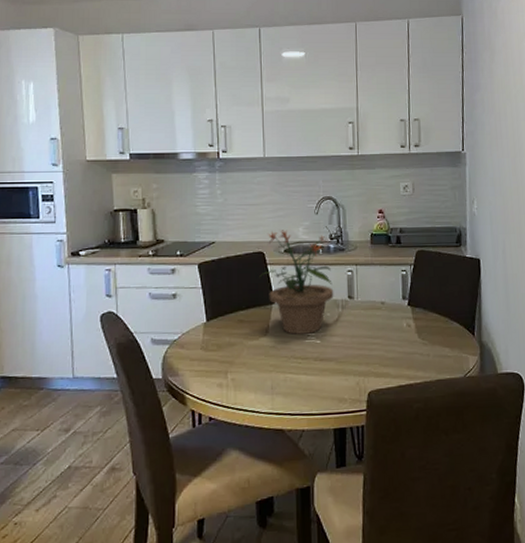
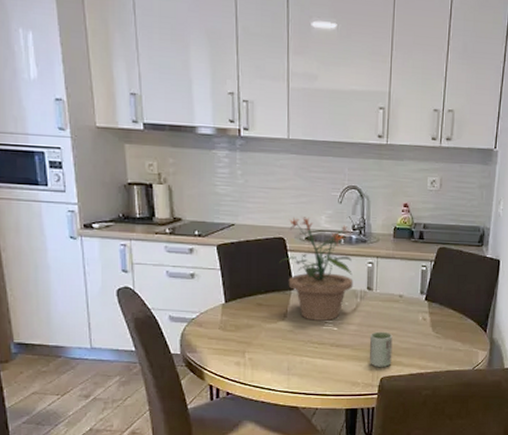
cup: none [354,341,379,381] -> present [369,331,393,368]

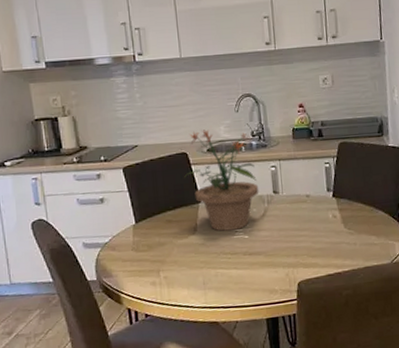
cup: present [369,331,393,368] -> none [281,233,307,272]

